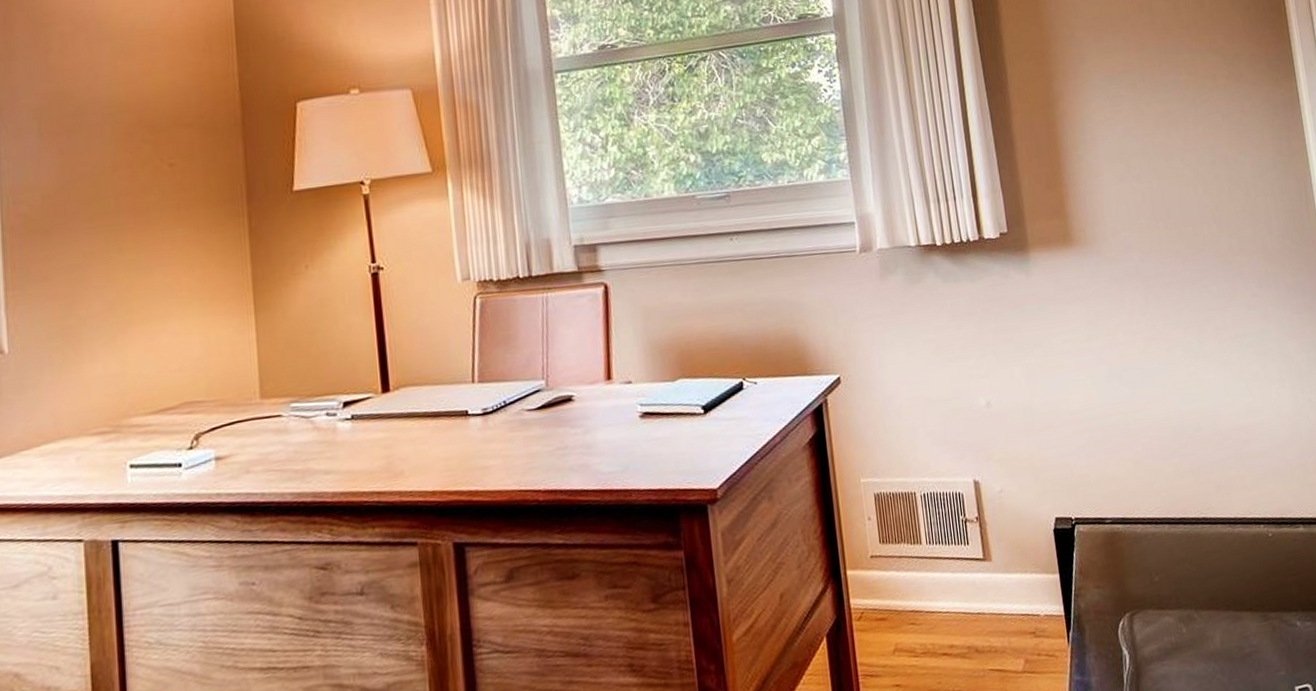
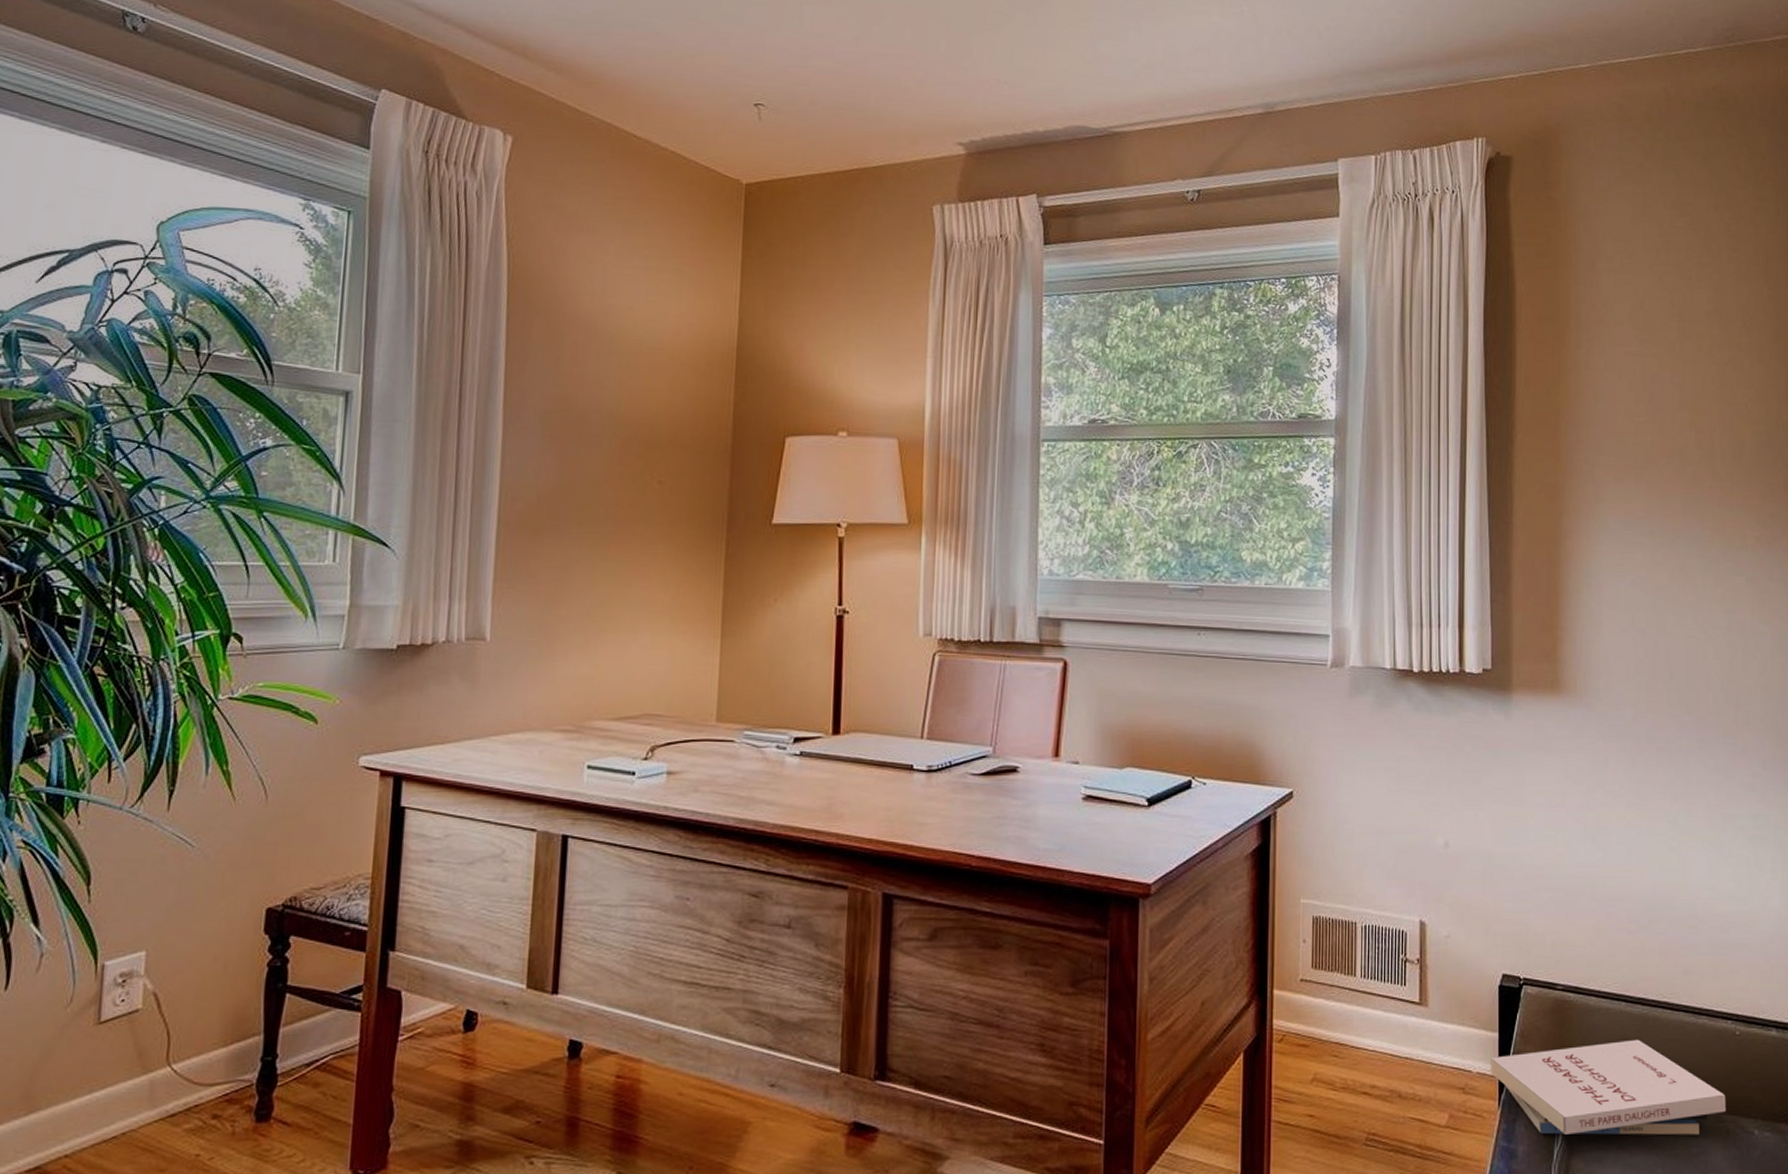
books: none [1055,557,1270,662] -> present [1490,1039,1726,1136]

